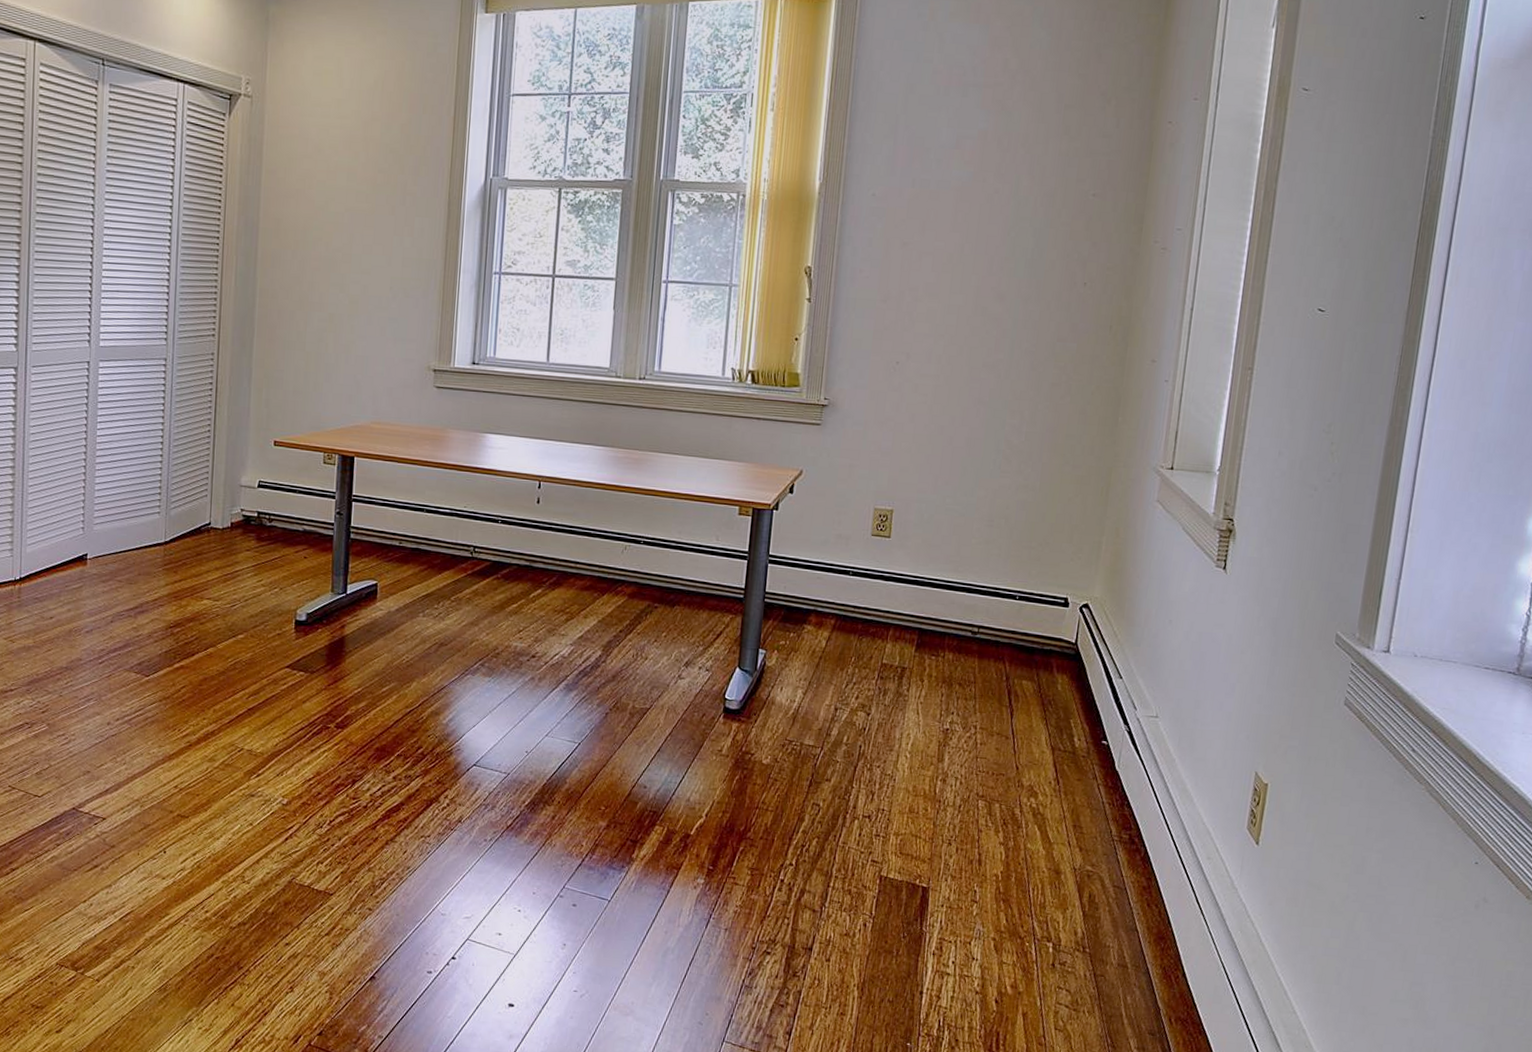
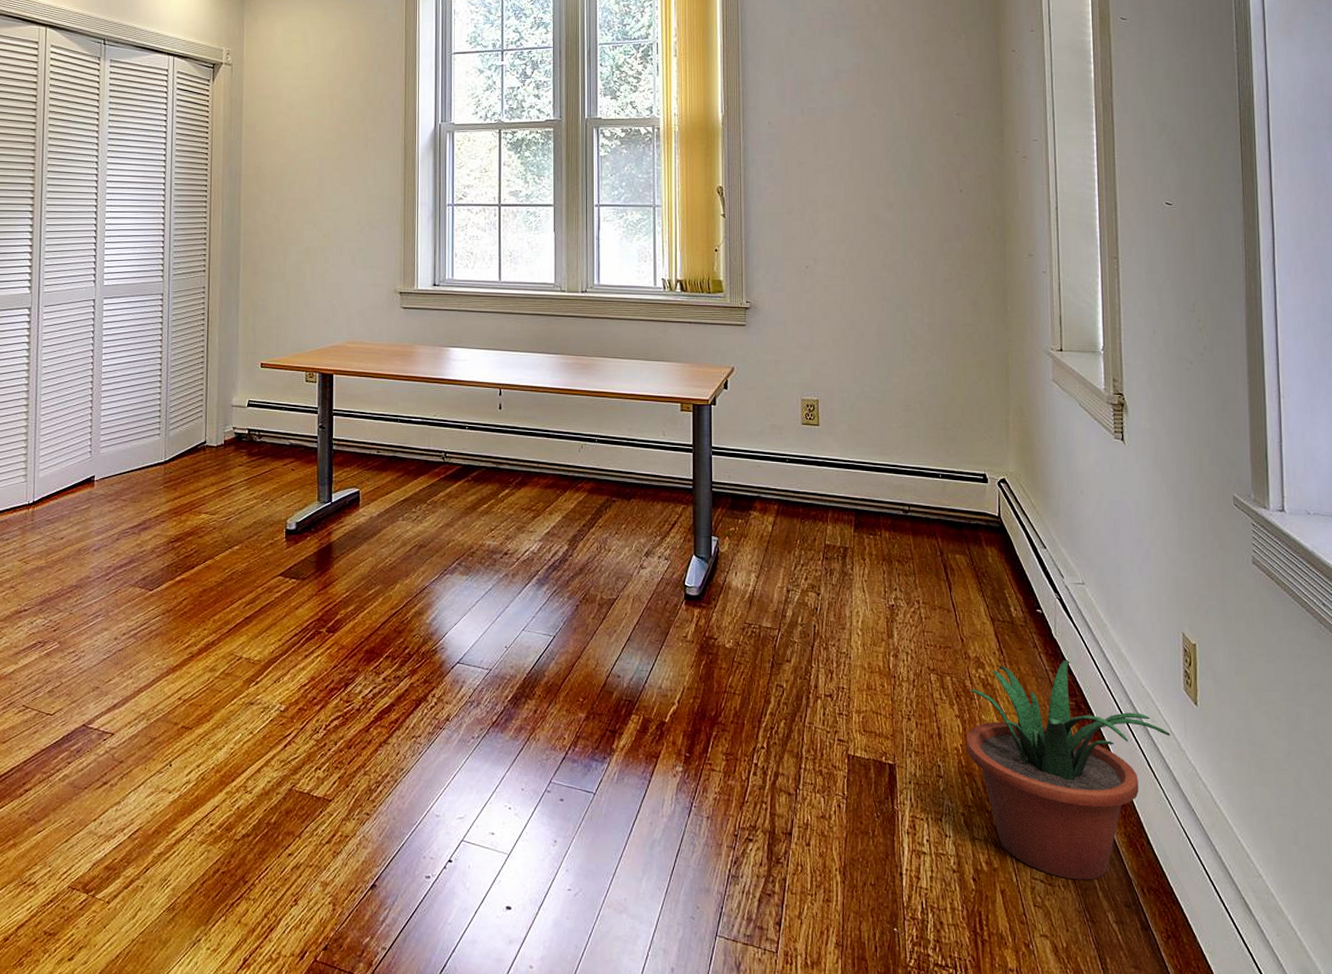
potted plant: none [1006,793,1225,1008] -> present [965,660,1171,880]

